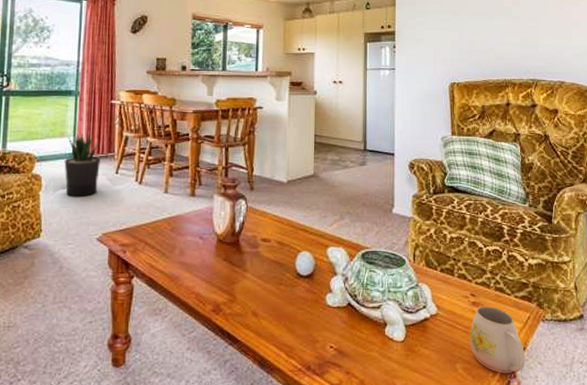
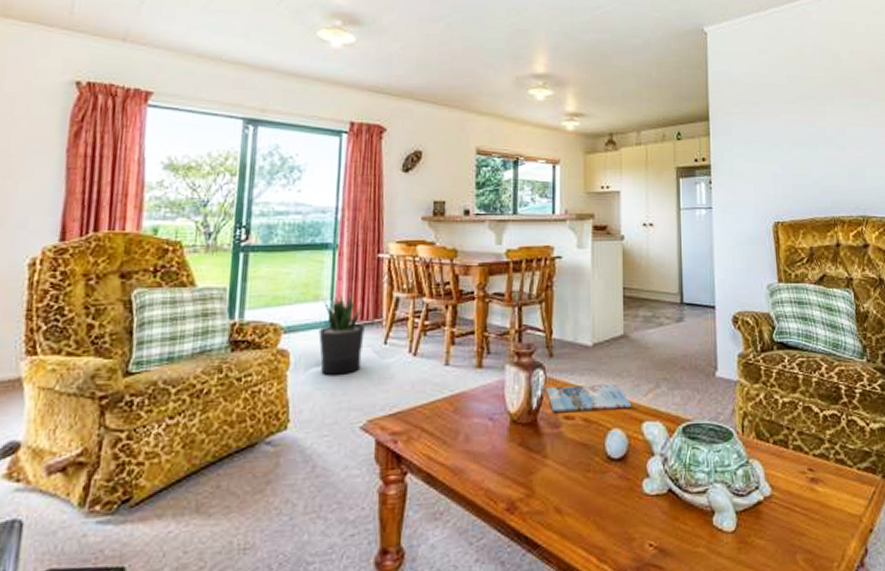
magazine: none [247,214,319,236] -> present [546,384,632,412]
mug: present [469,306,525,374] -> none [809,482,873,563]

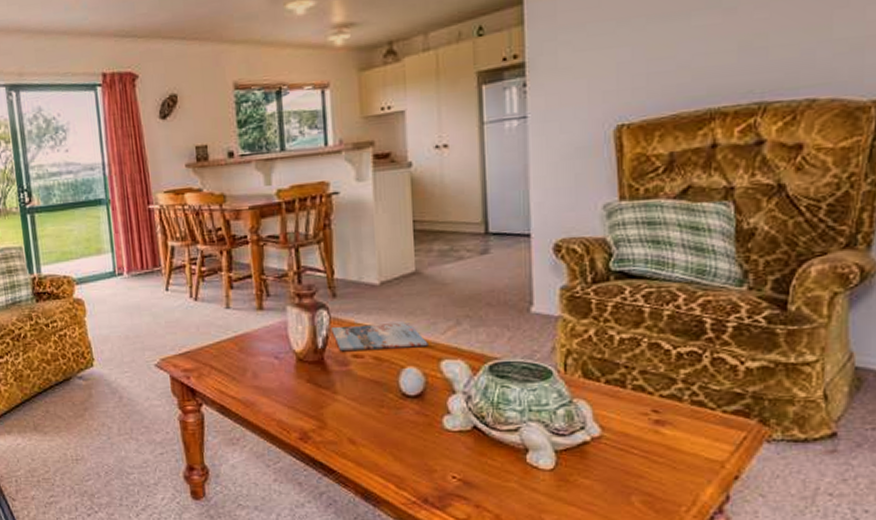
planter: present [318,293,365,376] -> none [106,245,148,321]

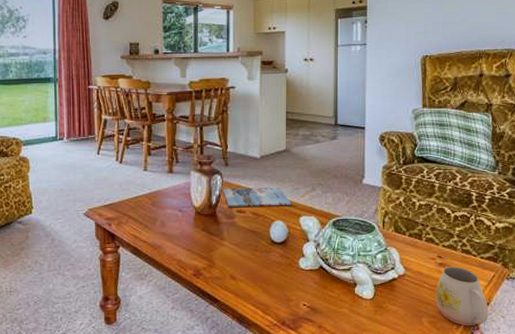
mug: none [650,425,738,509] -> present [435,267,489,326]

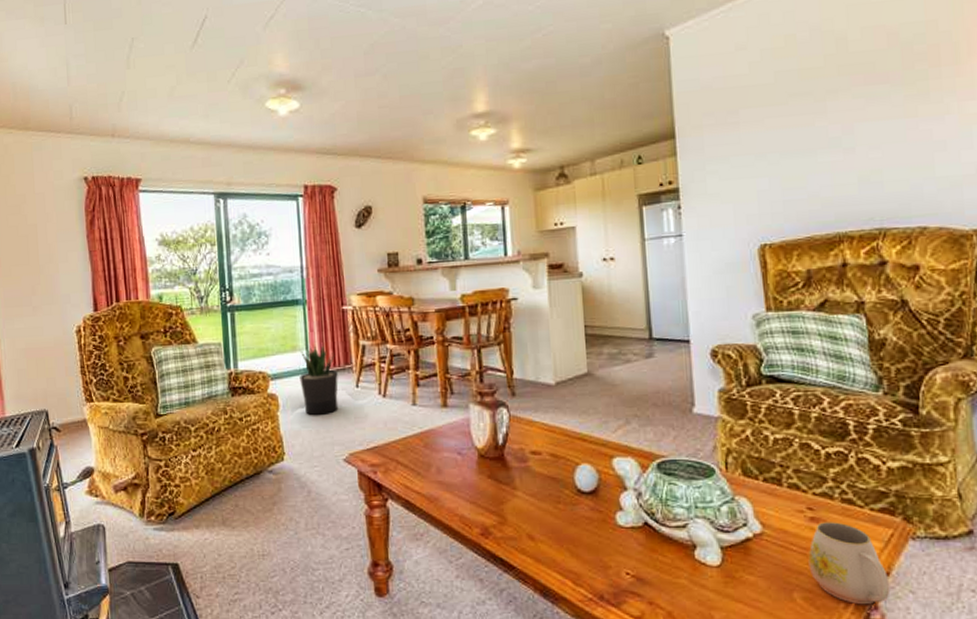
planter: none [48,115,82,177] -> present [299,343,339,416]
magazine: present [223,187,292,207] -> none [511,421,601,447]

